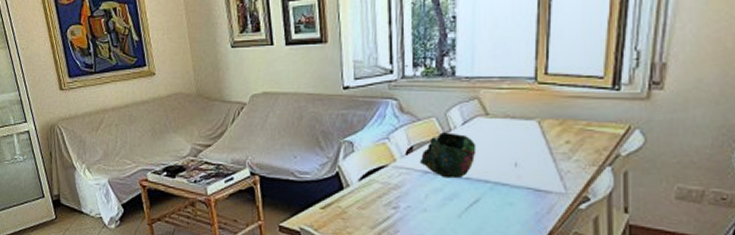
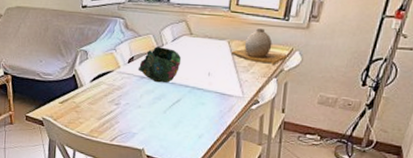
vase: none [544,102,623,148] -> present [231,28,287,64]

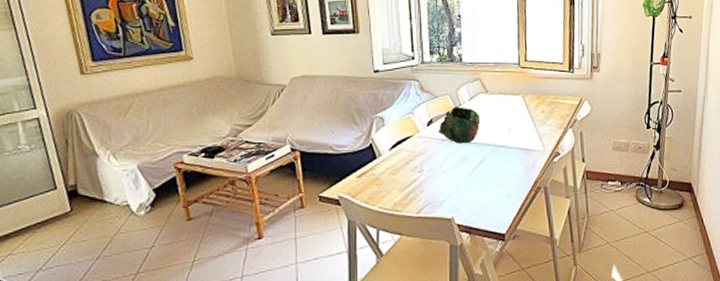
vase: present [231,28,287,64] -> none [527,82,578,115]

